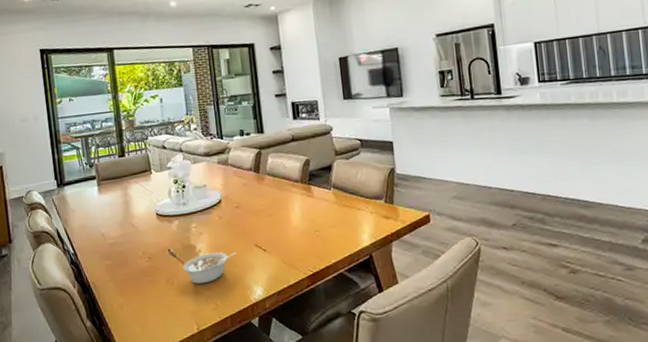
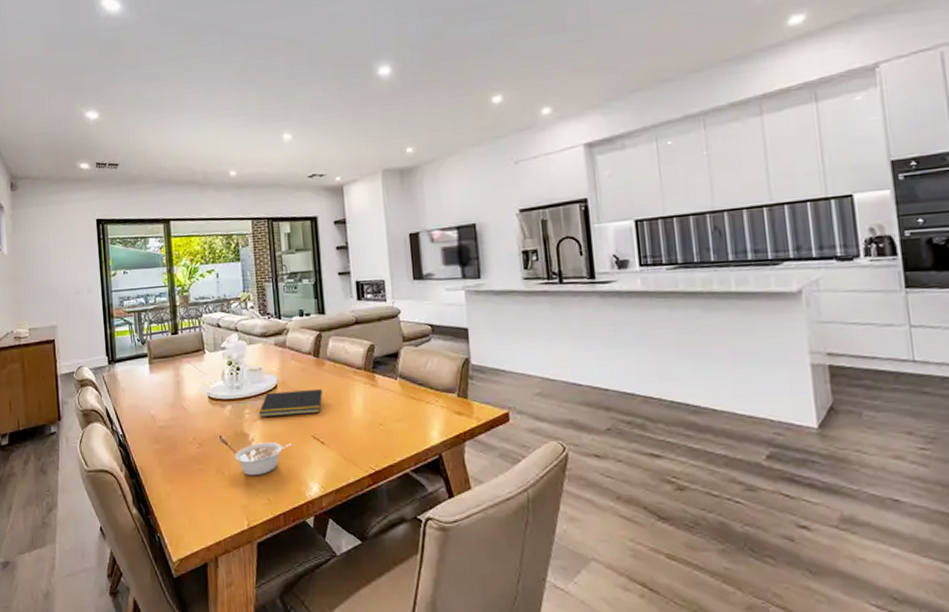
notepad: none [204,201,263,231] -> present [258,388,322,418]

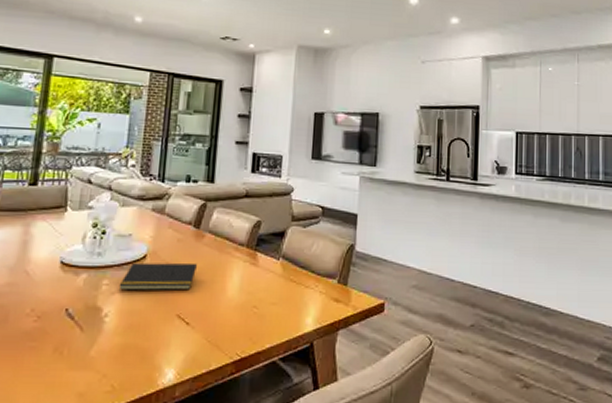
legume: present [234,442,292,476] -> none [79,319,152,358]

